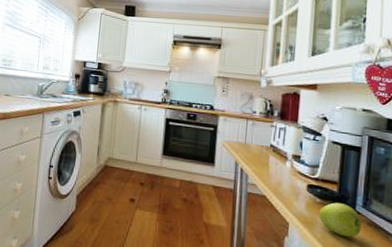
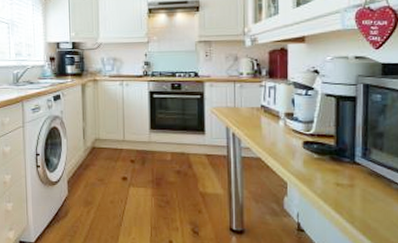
apple: present [319,202,363,237] -> none [317,156,363,189]

